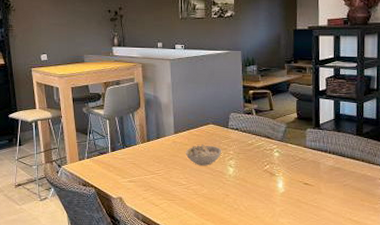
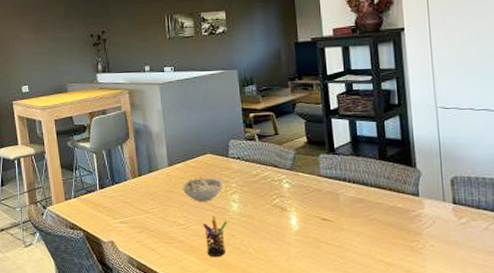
pen holder: none [202,177,224,213] -> present [203,215,228,257]

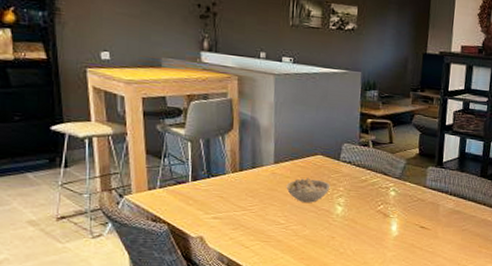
pen holder: present [203,215,228,257] -> none [304,216,330,258]

